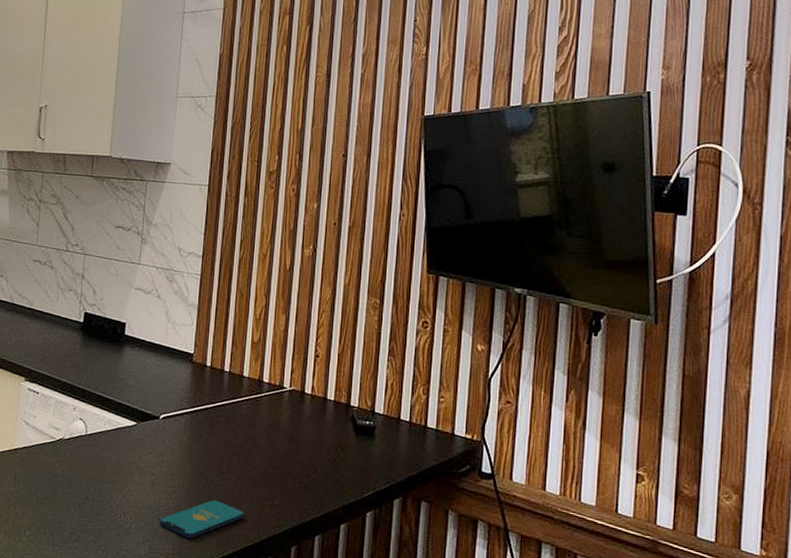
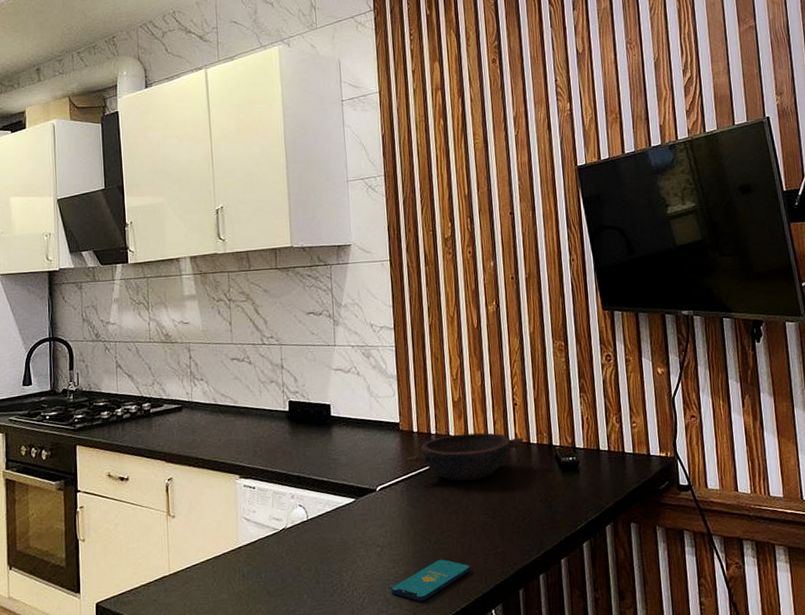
bowl: none [194,375,321,427] -> present [406,432,524,481]

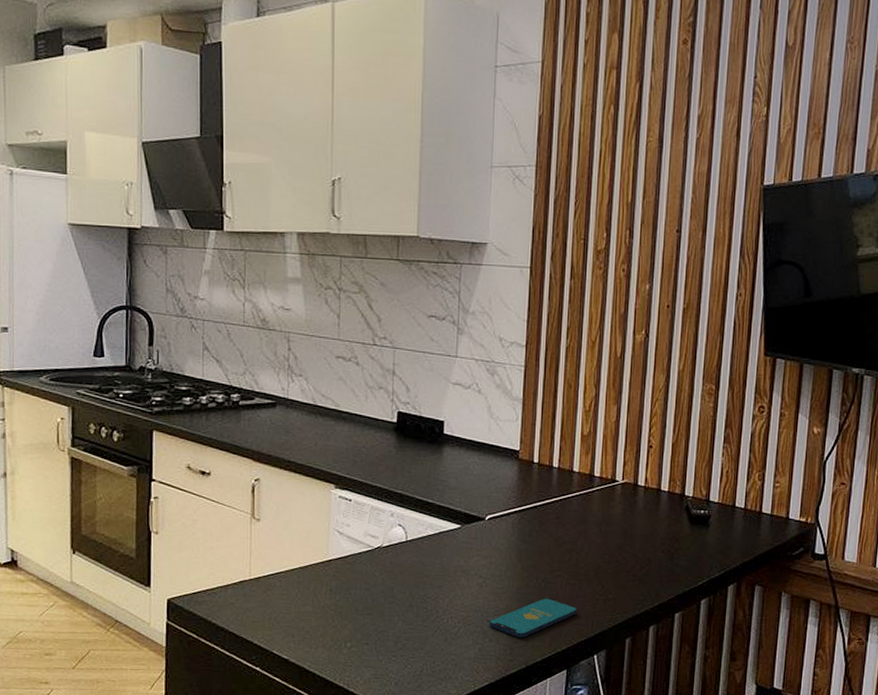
bowl: present [406,432,524,481] -> none [522,470,654,521]

